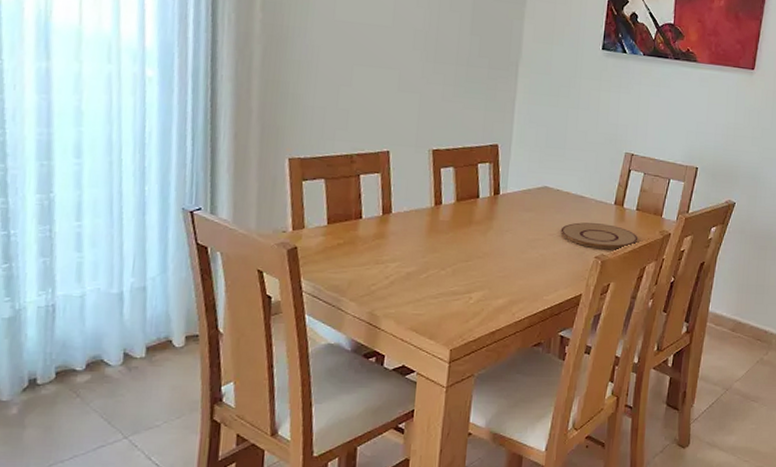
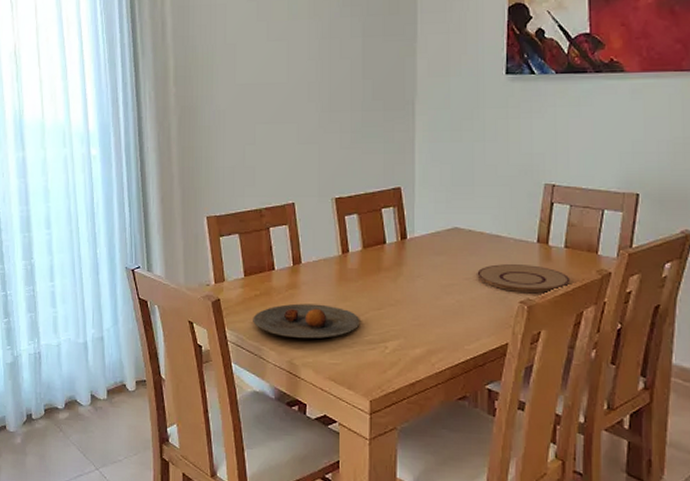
plate: none [333,253,447,290] -> present [253,303,360,339]

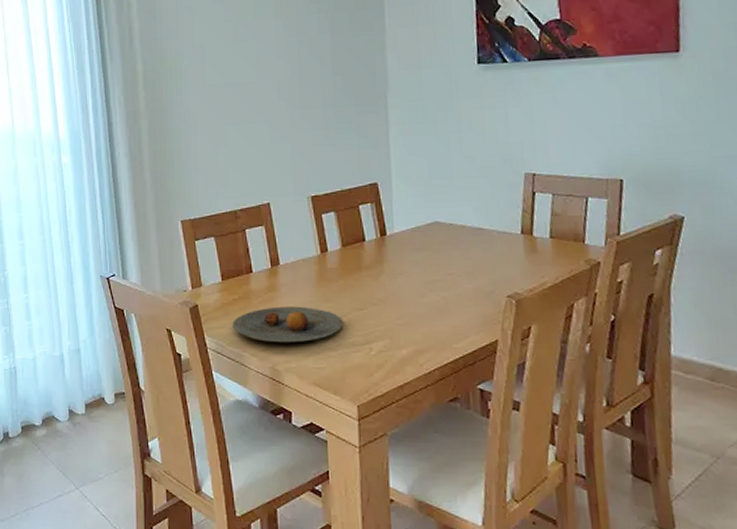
plate: present [477,264,571,293] -> none [461,257,558,286]

